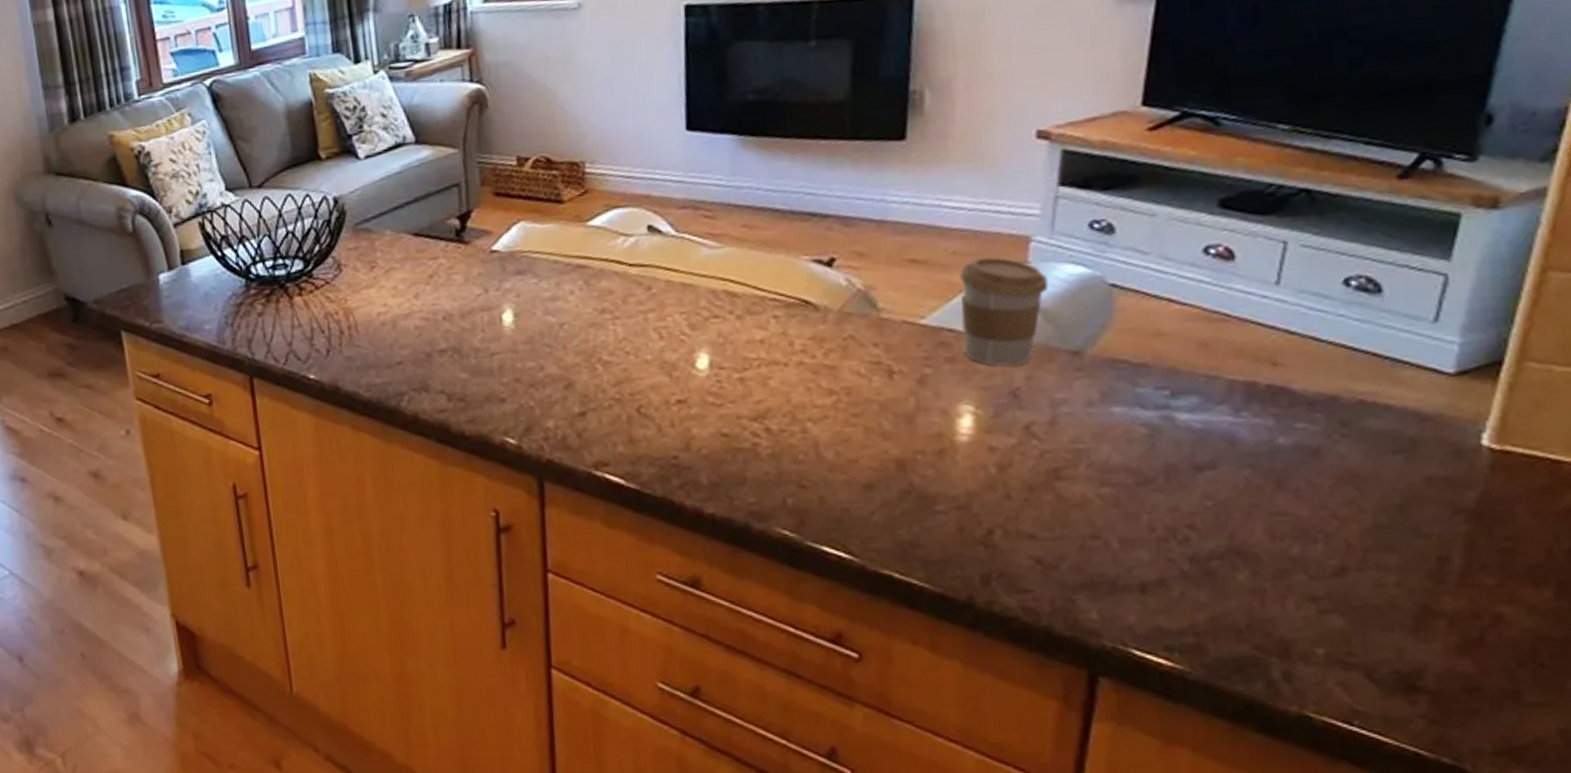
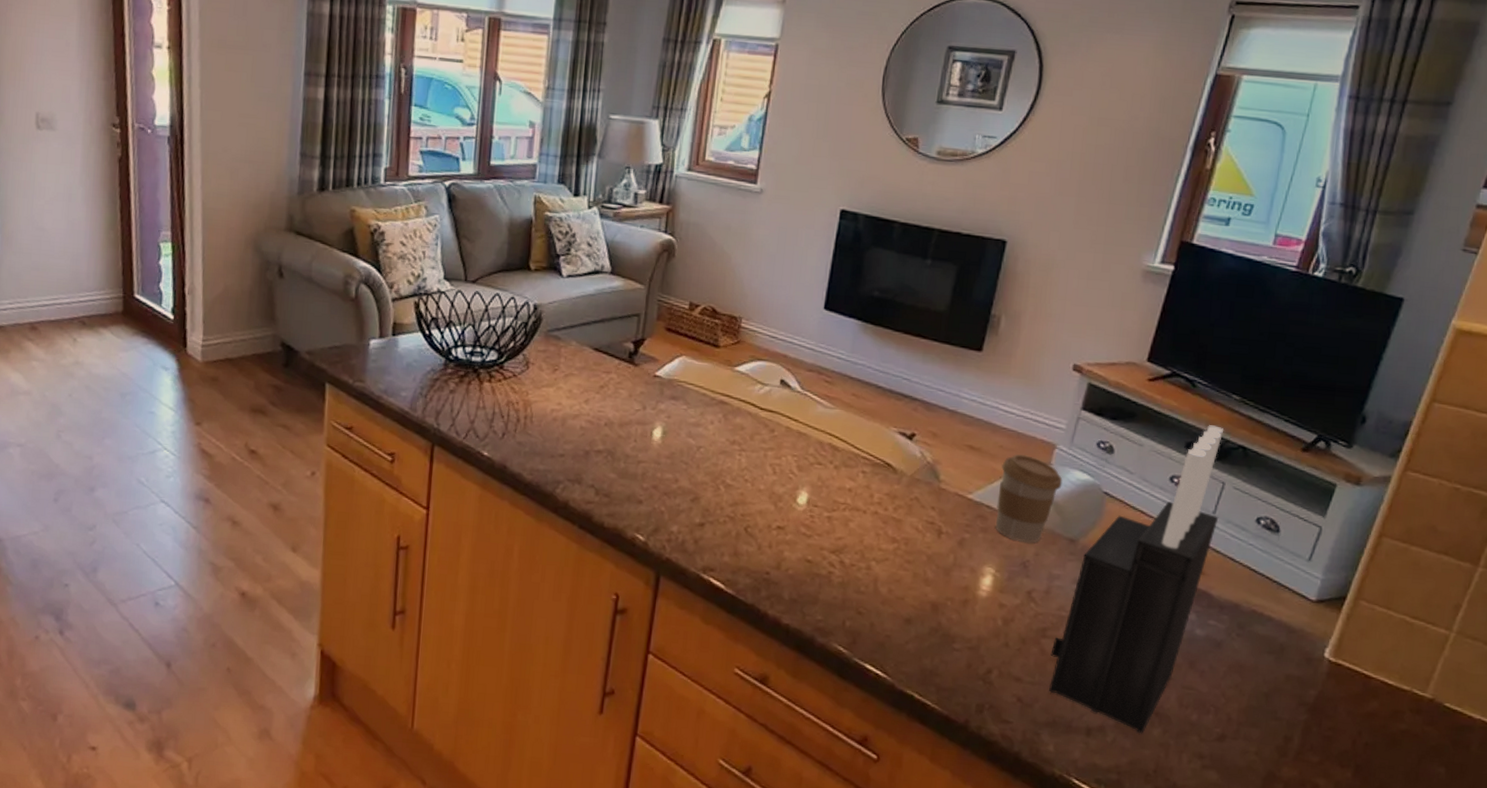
knife block: none [1071,169,1287,582] -> present [1049,425,1223,734]

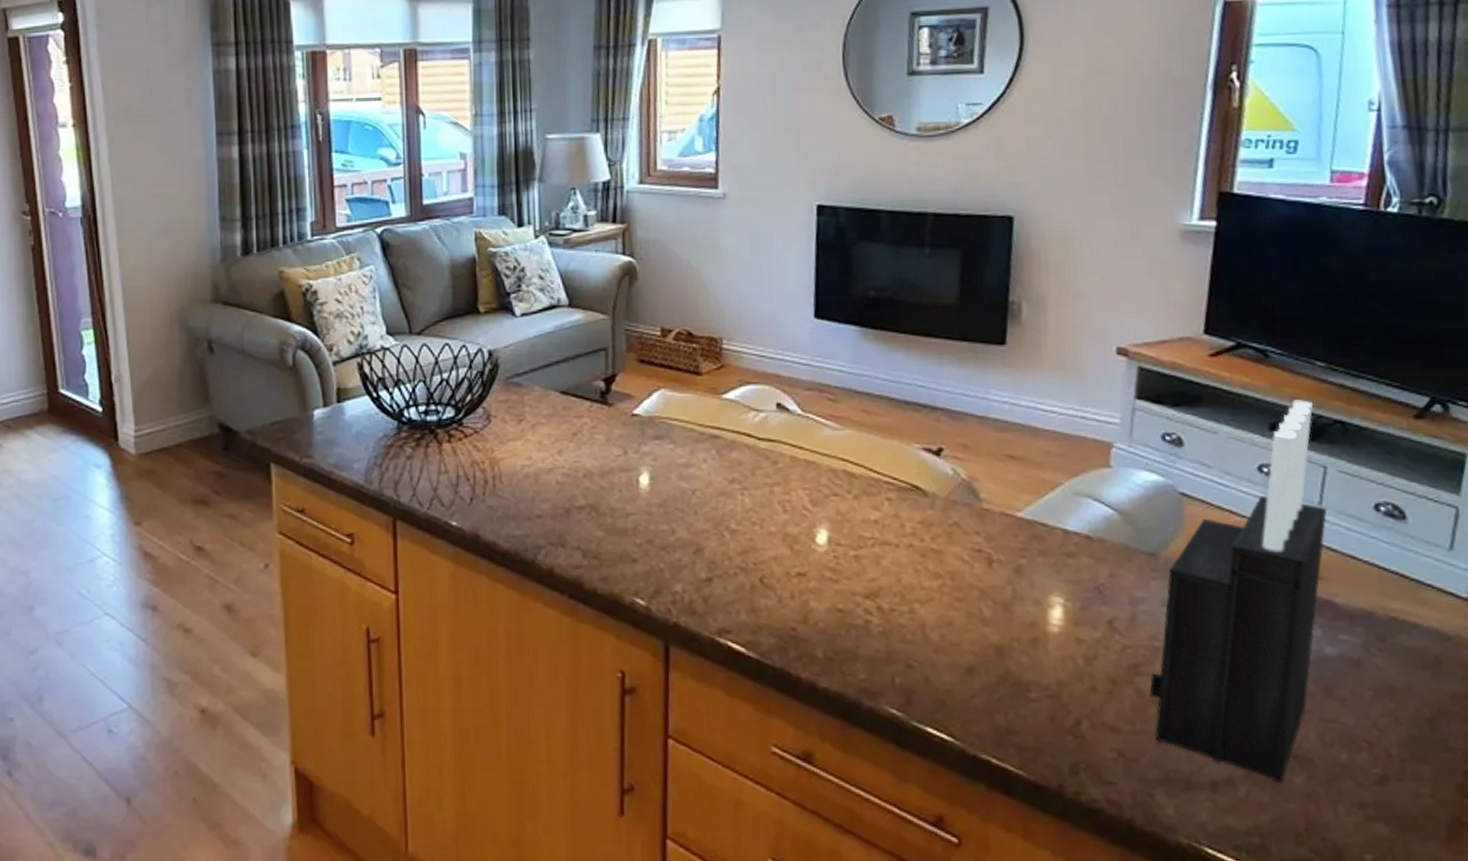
coffee cup: present [995,454,1063,543] -> none [1051,458,1128,563]

